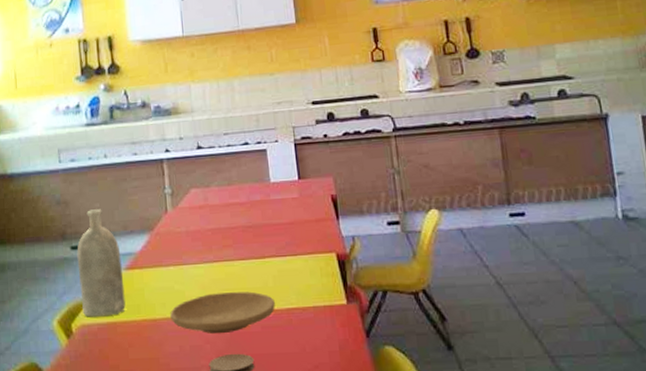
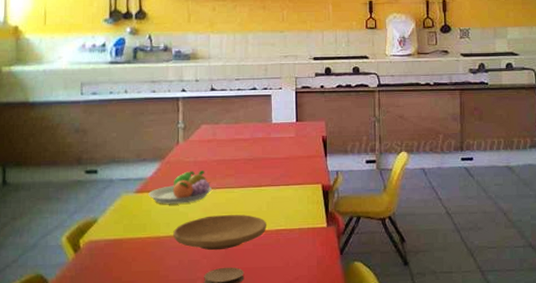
bottle: present [77,209,126,317] -> none [90,138,133,234]
fruit bowl: none [139,240,209,282] -> present [148,169,212,204]

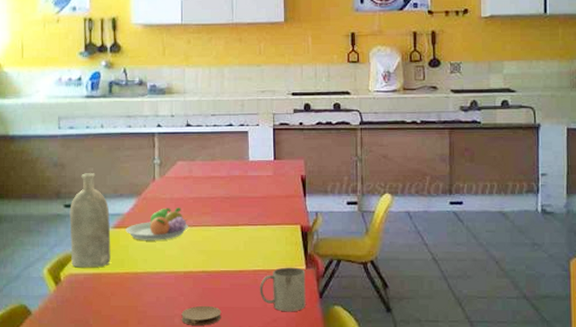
bottle: none [90,138,133,234] -> present [69,173,111,268]
plate: present [173,215,266,251] -> none [150,253,244,289]
mug: none [282,225,327,270] -> present [260,267,306,312]

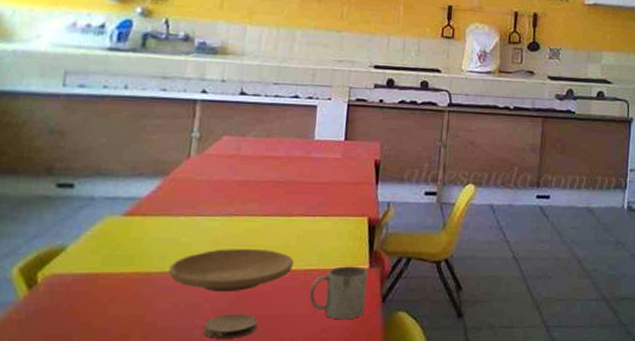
bottle: present [69,173,111,268] -> none [56,144,122,266]
fruit bowl: present [126,207,188,240] -> none [141,191,227,232]
plate: none [150,253,244,289] -> present [169,249,294,293]

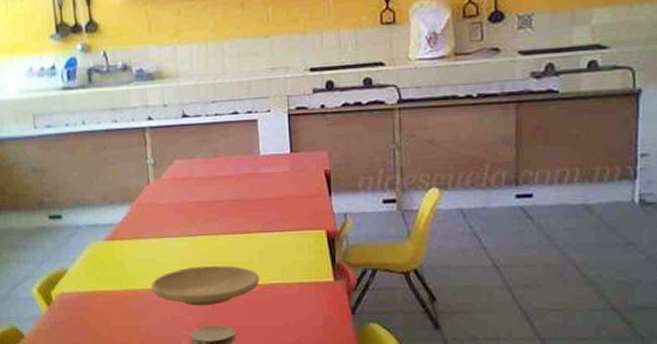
mug: present [310,266,369,320] -> none [279,279,335,331]

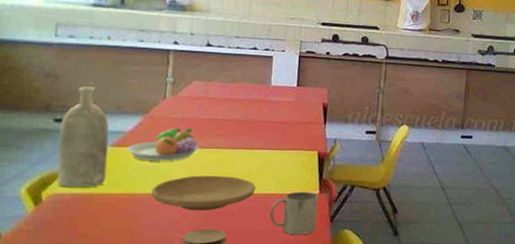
bottle: none [55,178,106,286] -> present [57,86,109,188]
fruit bowl: none [120,213,192,253] -> present [126,127,199,161]
mug: none [279,279,335,331] -> present [270,191,319,235]

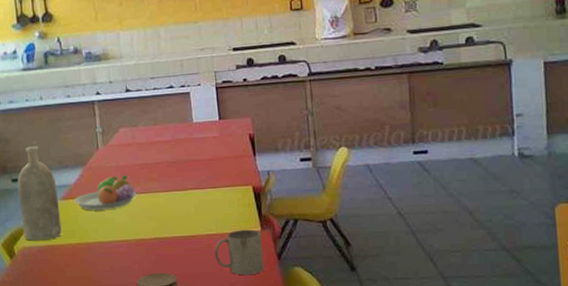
plate: present [151,175,256,211] -> none [102,219,196,256]

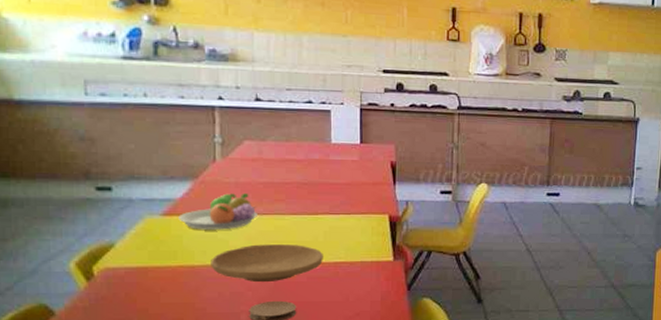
bottle: present [17,146,62,241] -> none [103,150,160,261]
plate: none [102,219,196,256] -> present [211,244,323,283]
mug: present [214,229,264,276] -> none [341,259,393,306]

